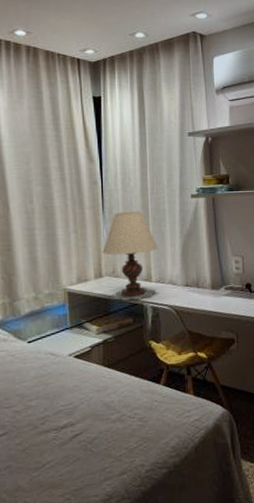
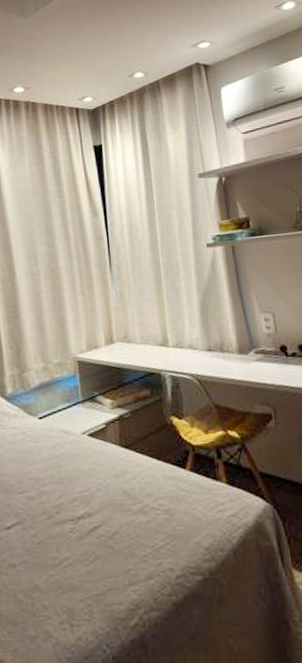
table lamp: present [102,211,158,301] -> none [112,266,175,370]

